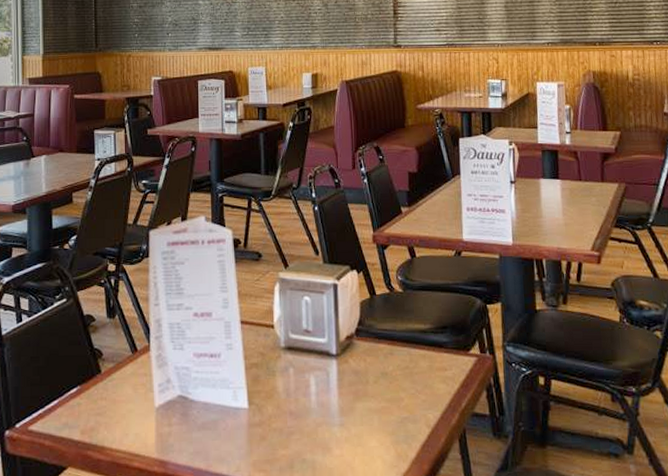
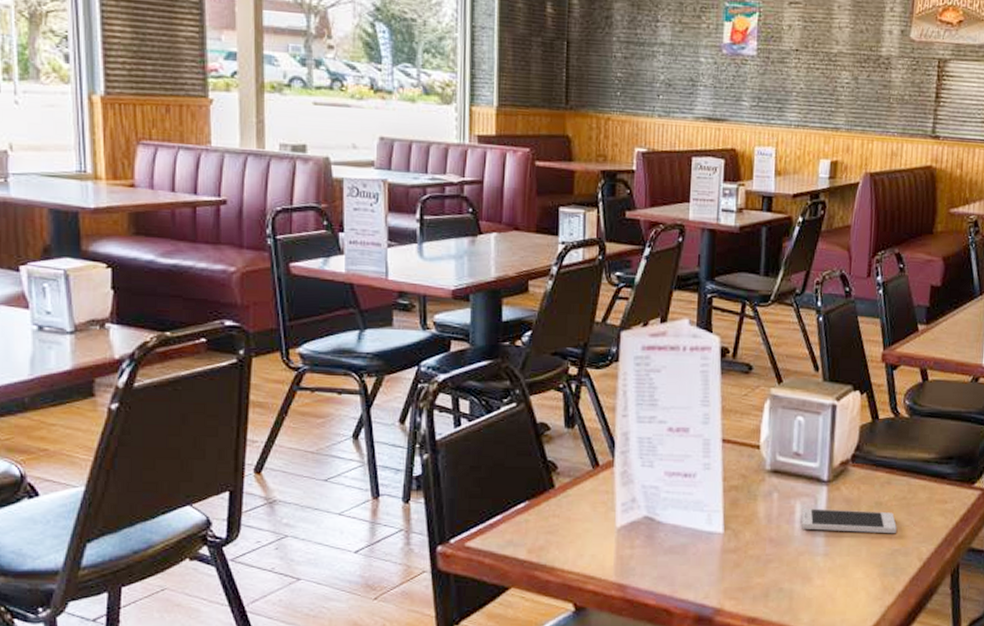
smartphone: none [315,381,403,403] -> present [801,508,897,534]

